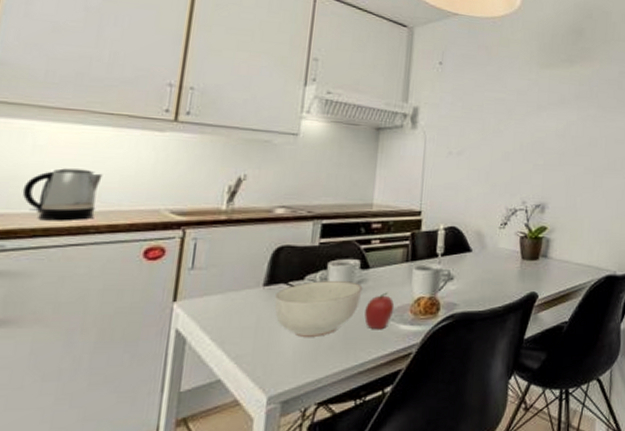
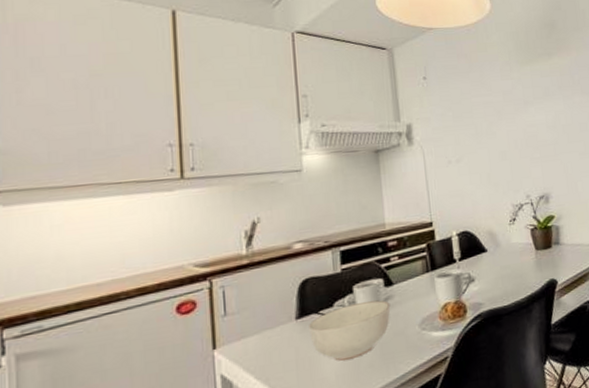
kettle: present [22,168,103,221] -> none [49,239,123,296]
fruit: present [364,292,395,330] -> none [396,304,424,341]

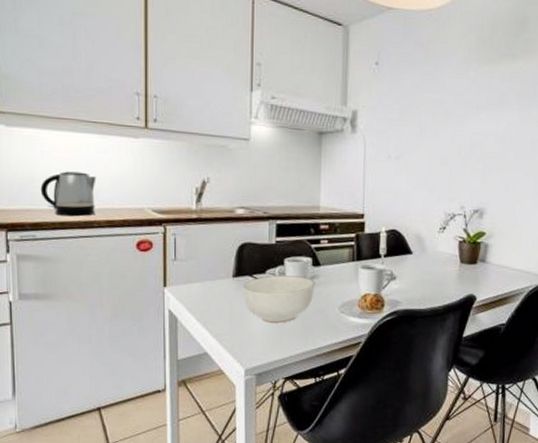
kettle: none [49,239,123,296] -> present [40,171,96,216]

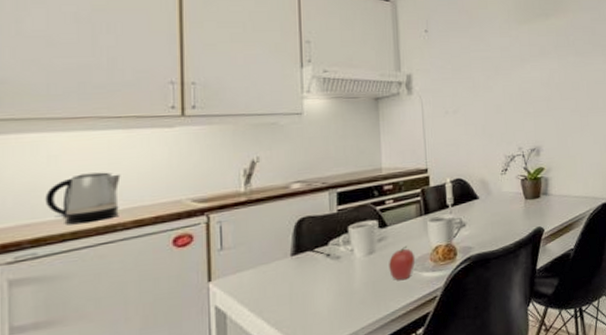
bowl: present [243,275,316,323] -> none [304,240,384,297]
fruit: none [319,287,344,321] -> present [389,245,416,280]

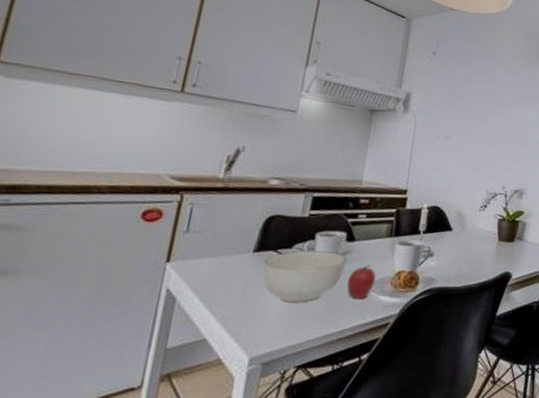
kettle: present [45,172,121,225] -> none [30,130,109,180]
bowl: none [304,240,384,297] -> present [262,250,348,303]

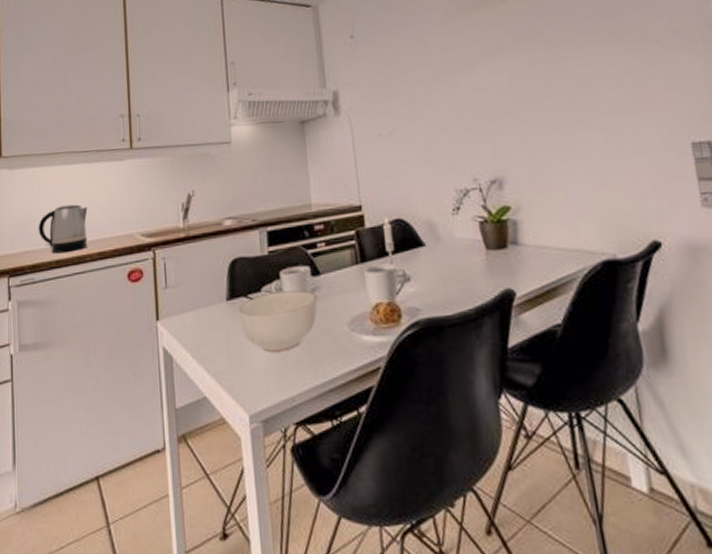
kettle: none [30,130,109,180] -> present [38,204,88,254]
fruit: present [347,264,376,300] -> none [324,299,354,342]

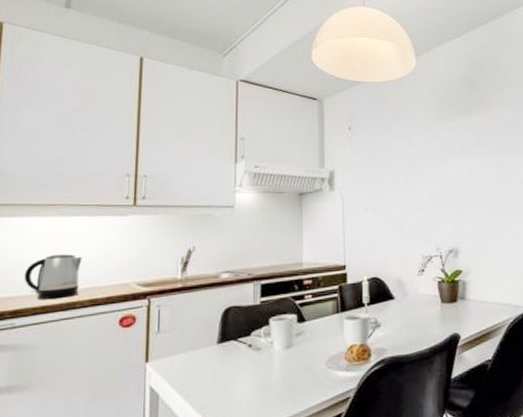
bowl: present [238,290,318,352] -> none [228,334,301,388]

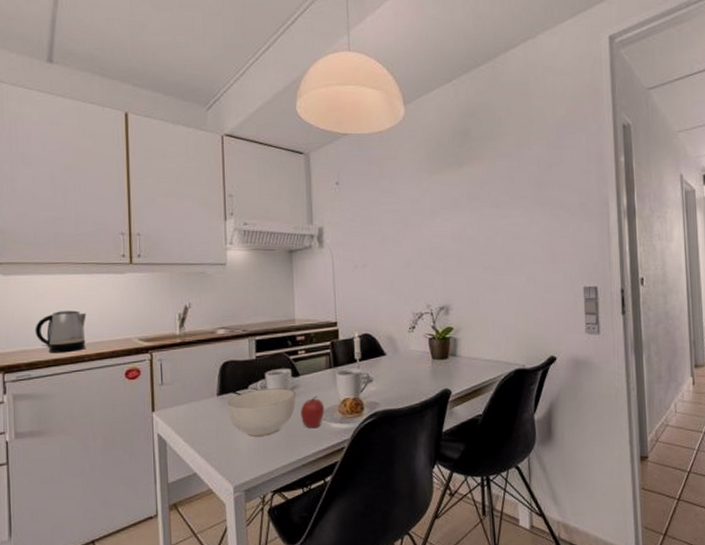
bowl: none [228,334,301,388] -> present [227,388,297,437]
fruit: none [305,342,331,378] -> present [301,395,325,429]

